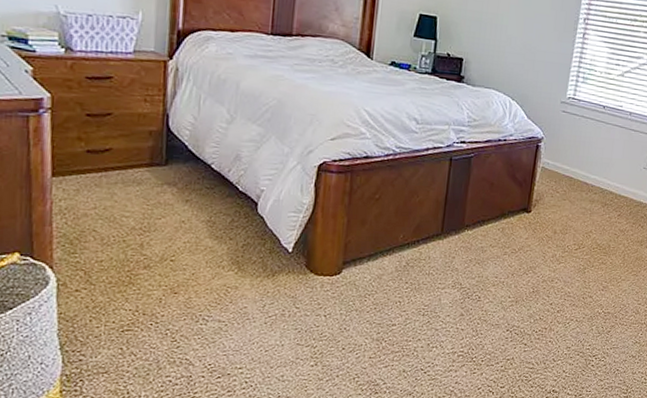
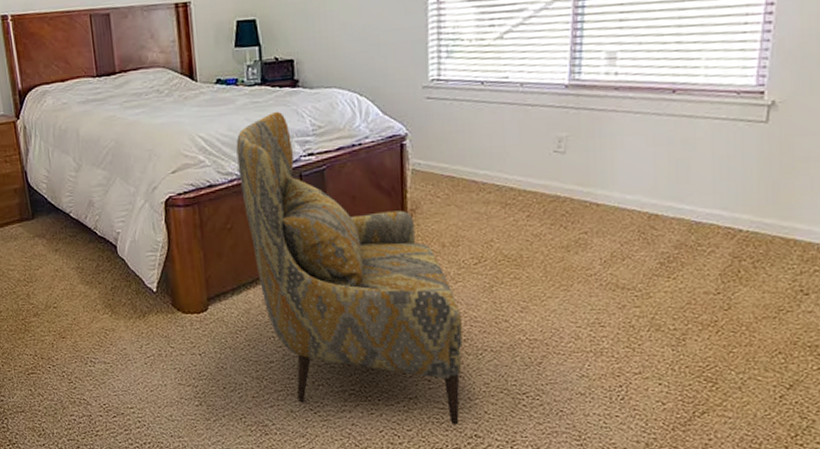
armchair: none [395,100,559,383] -> present [236,111,463,425]

